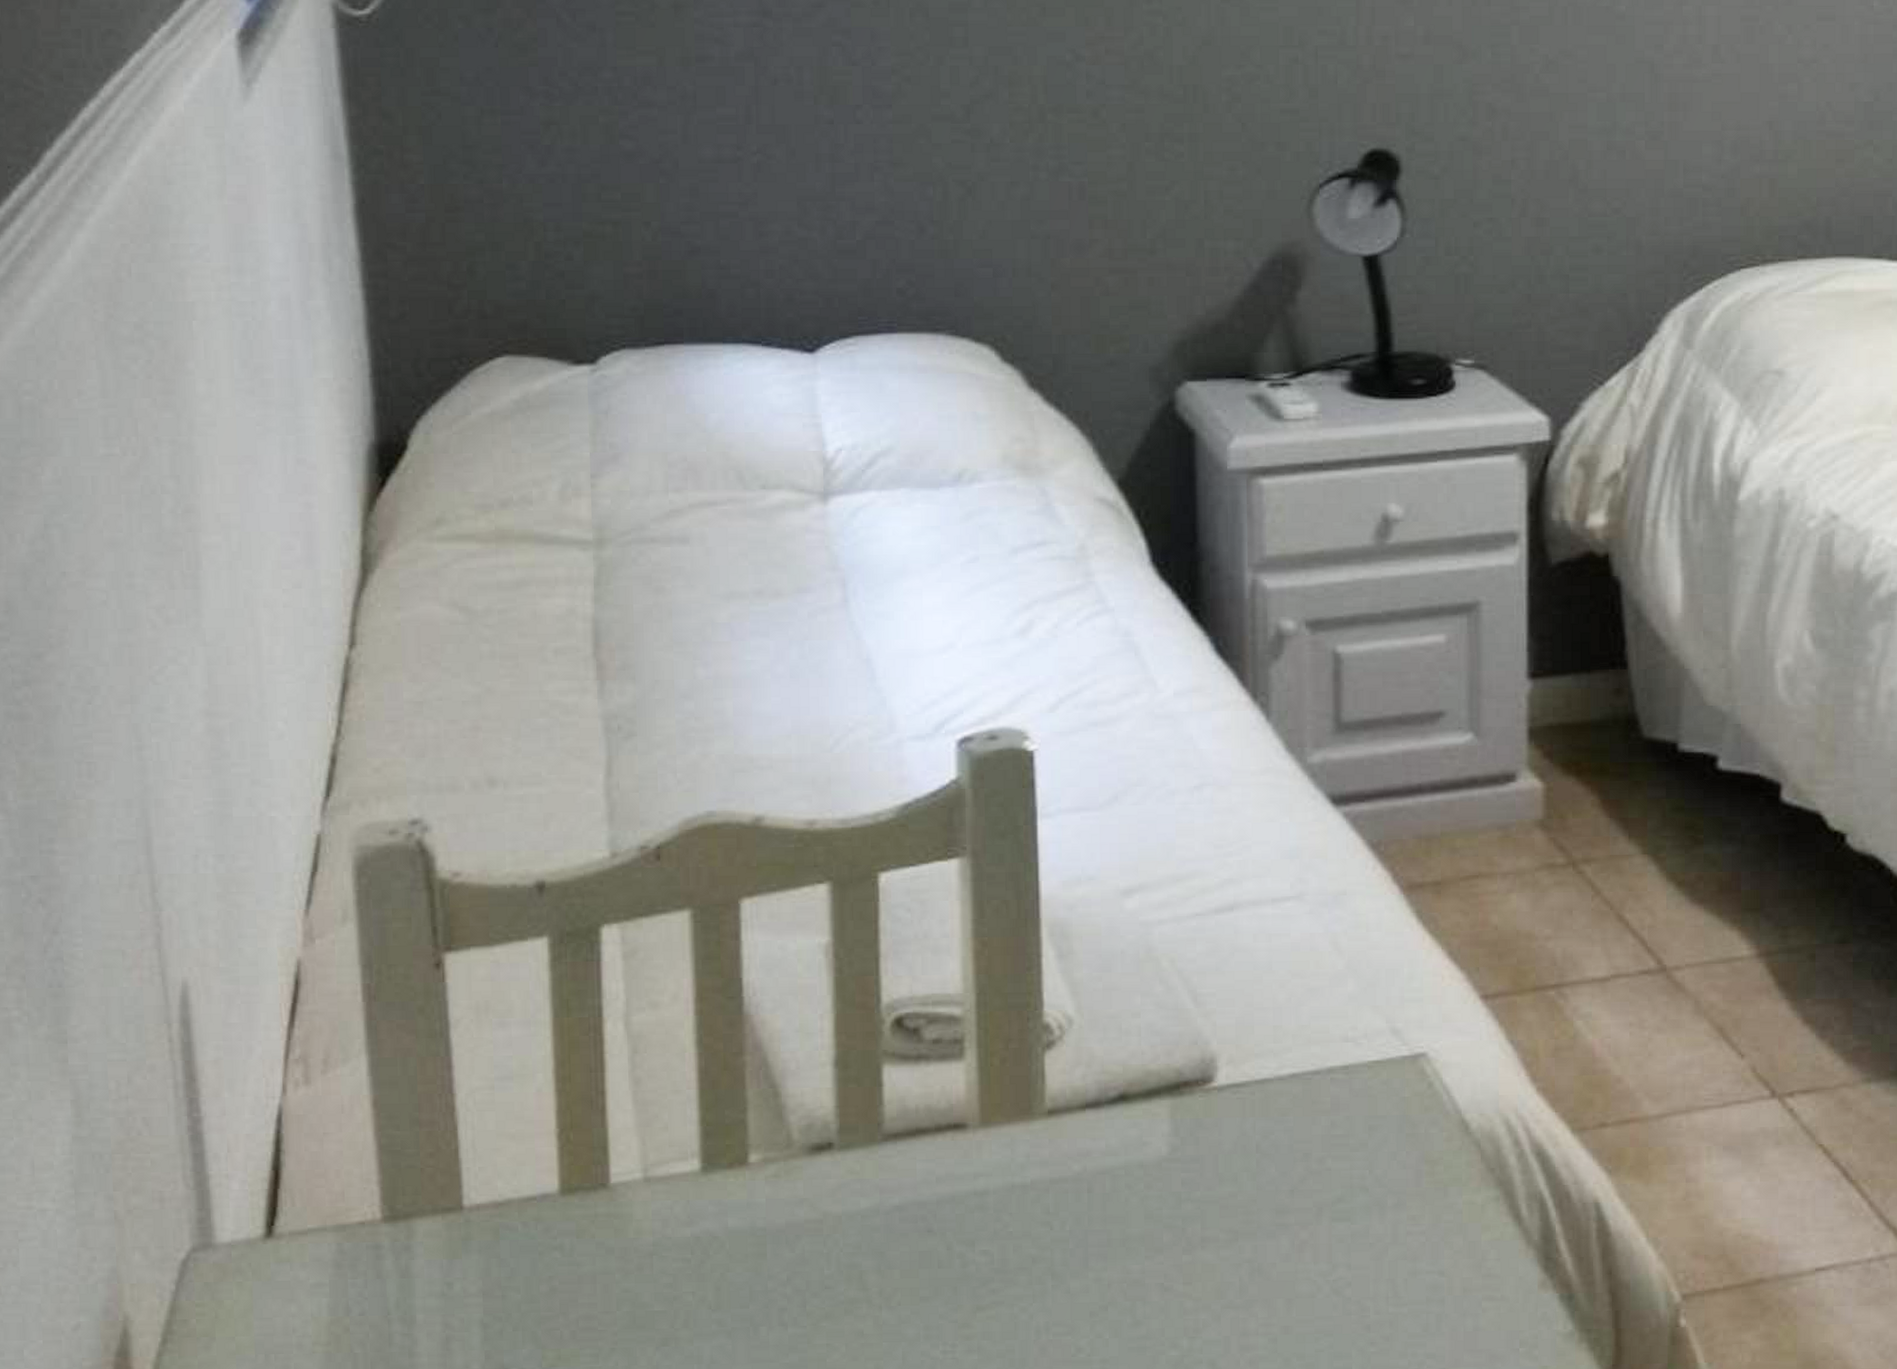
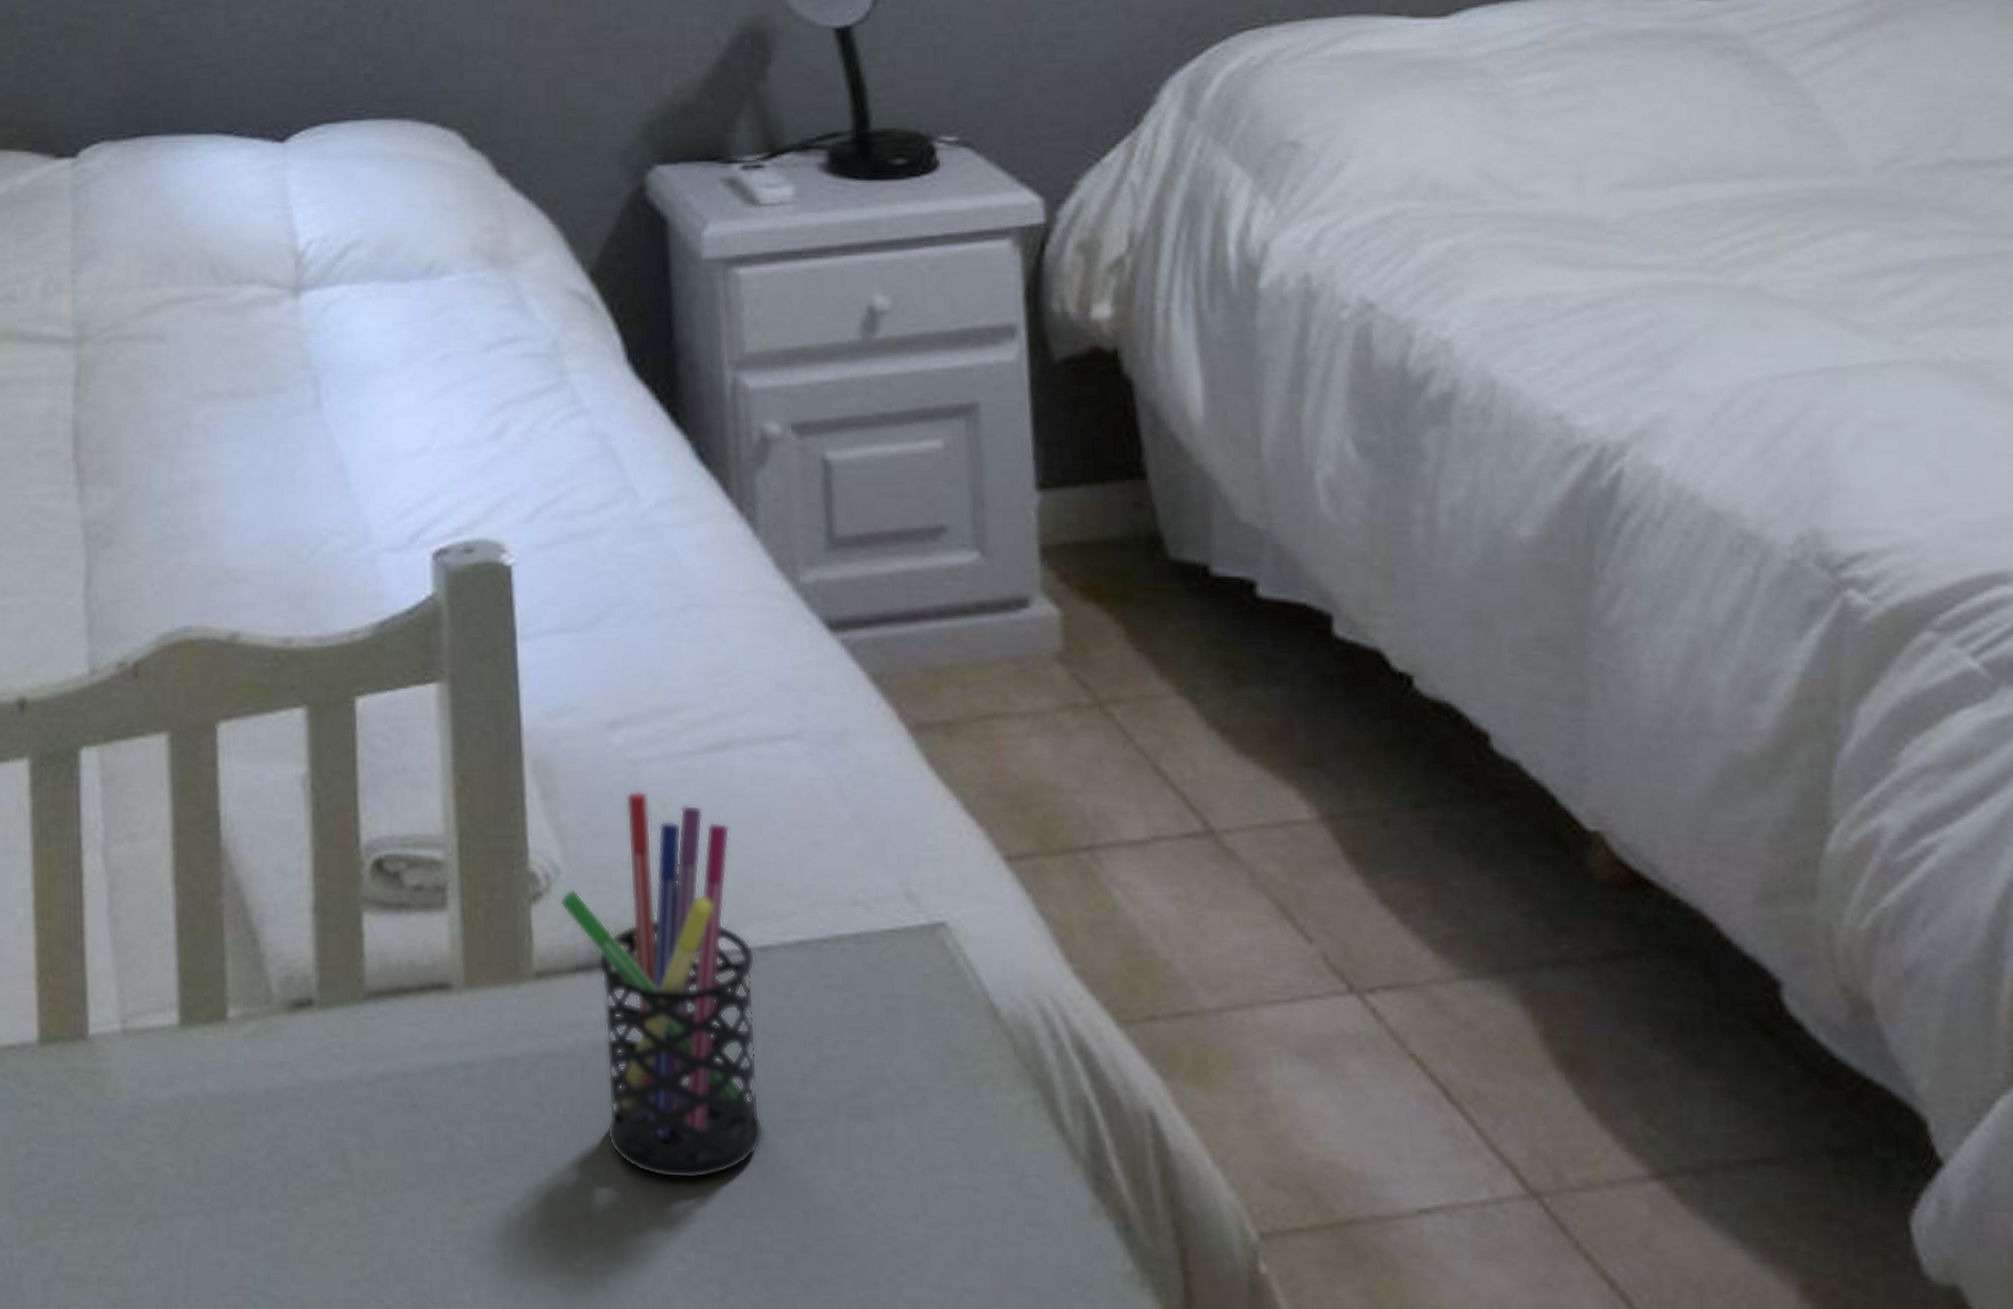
pen holder: none [1071,949,1254,1279] -> present [559,790,764,1179]

